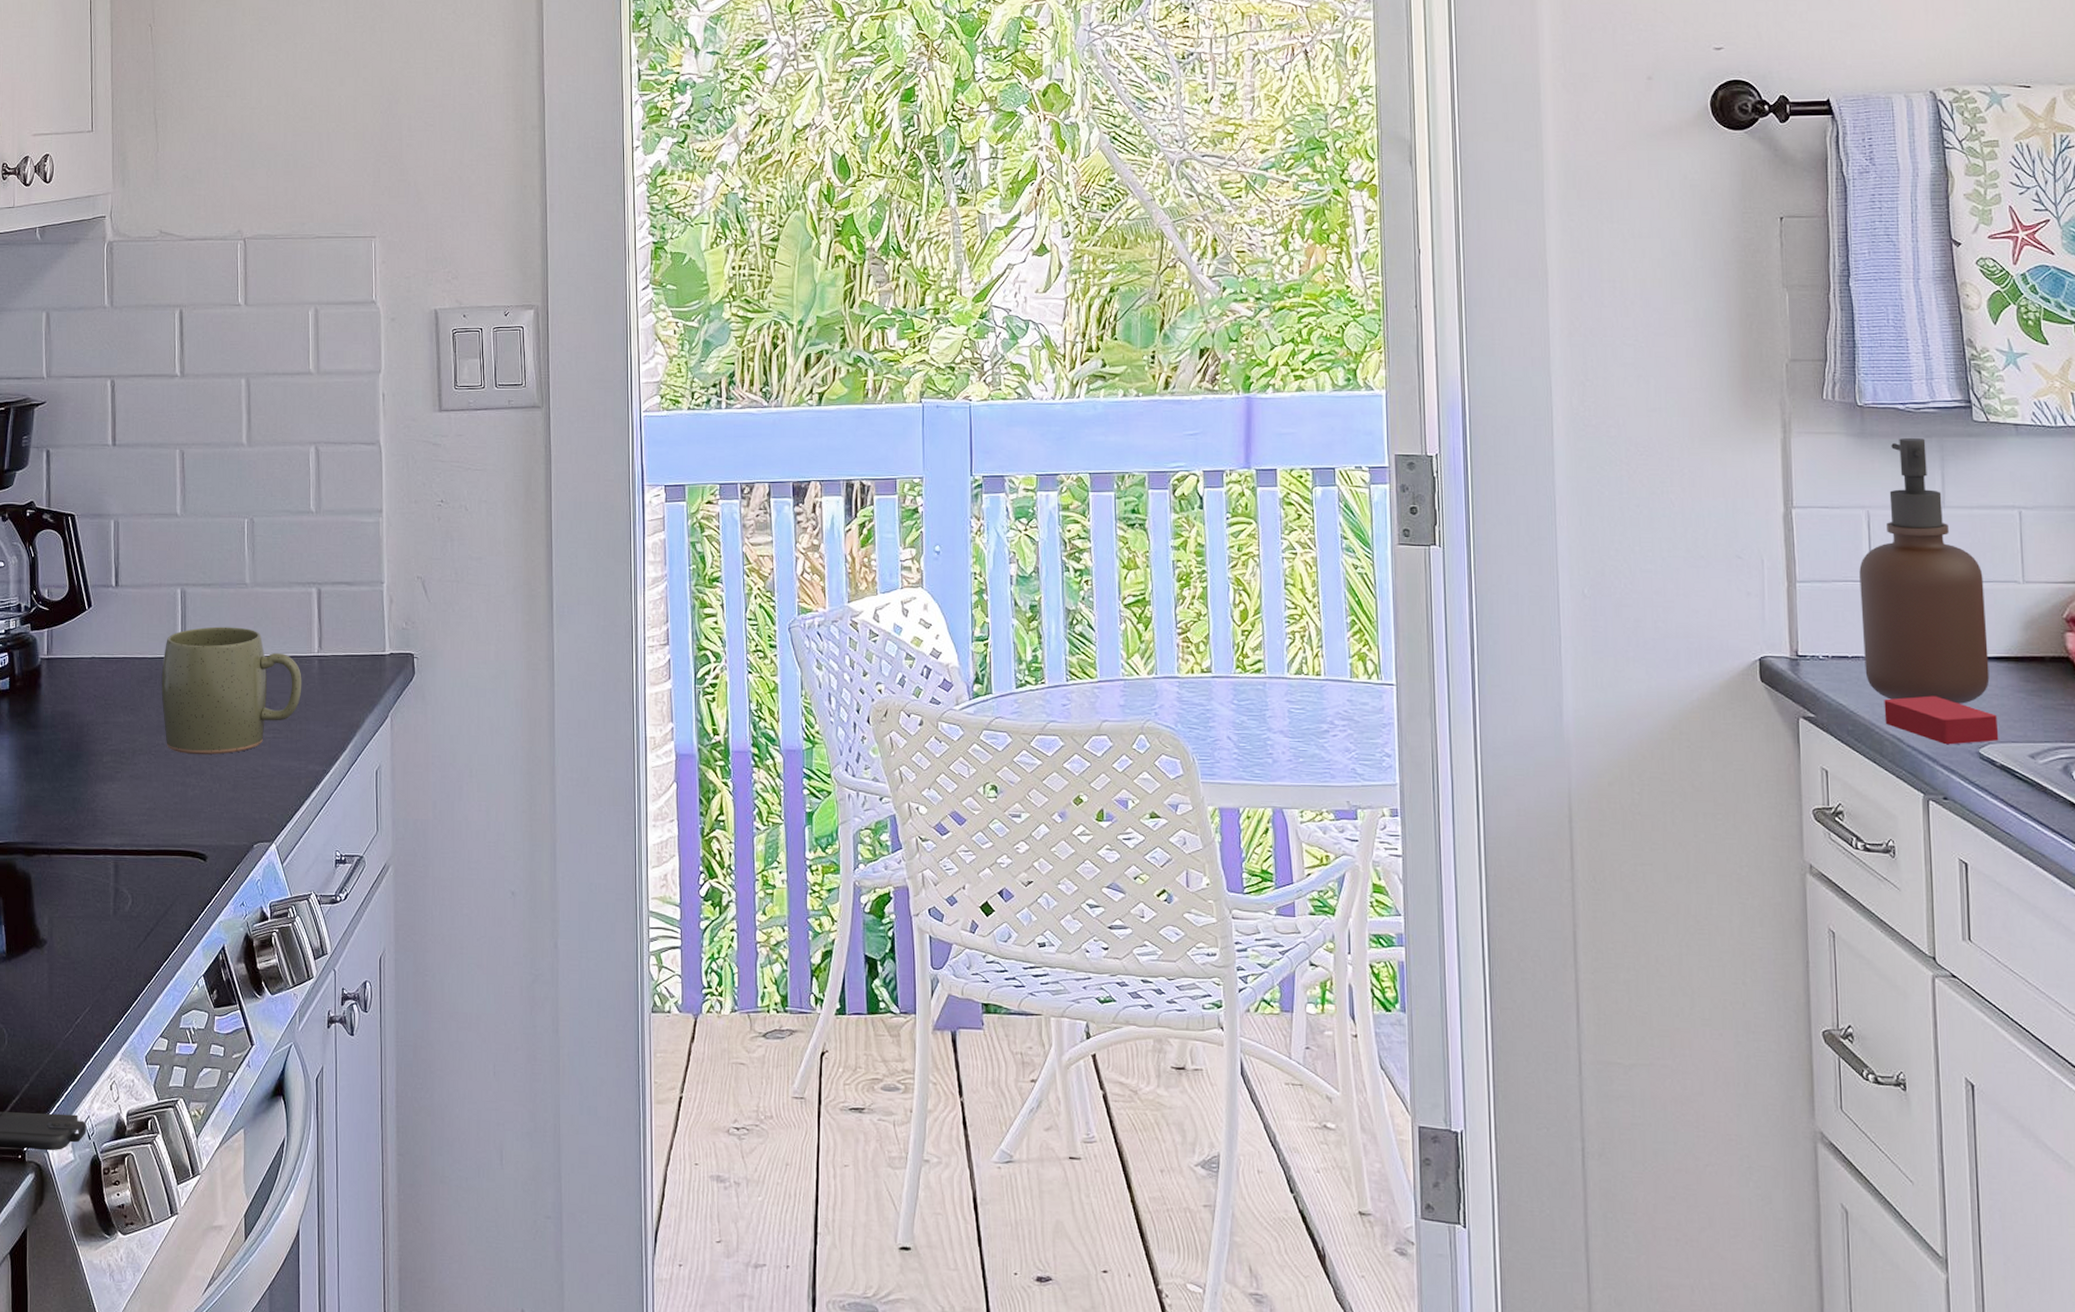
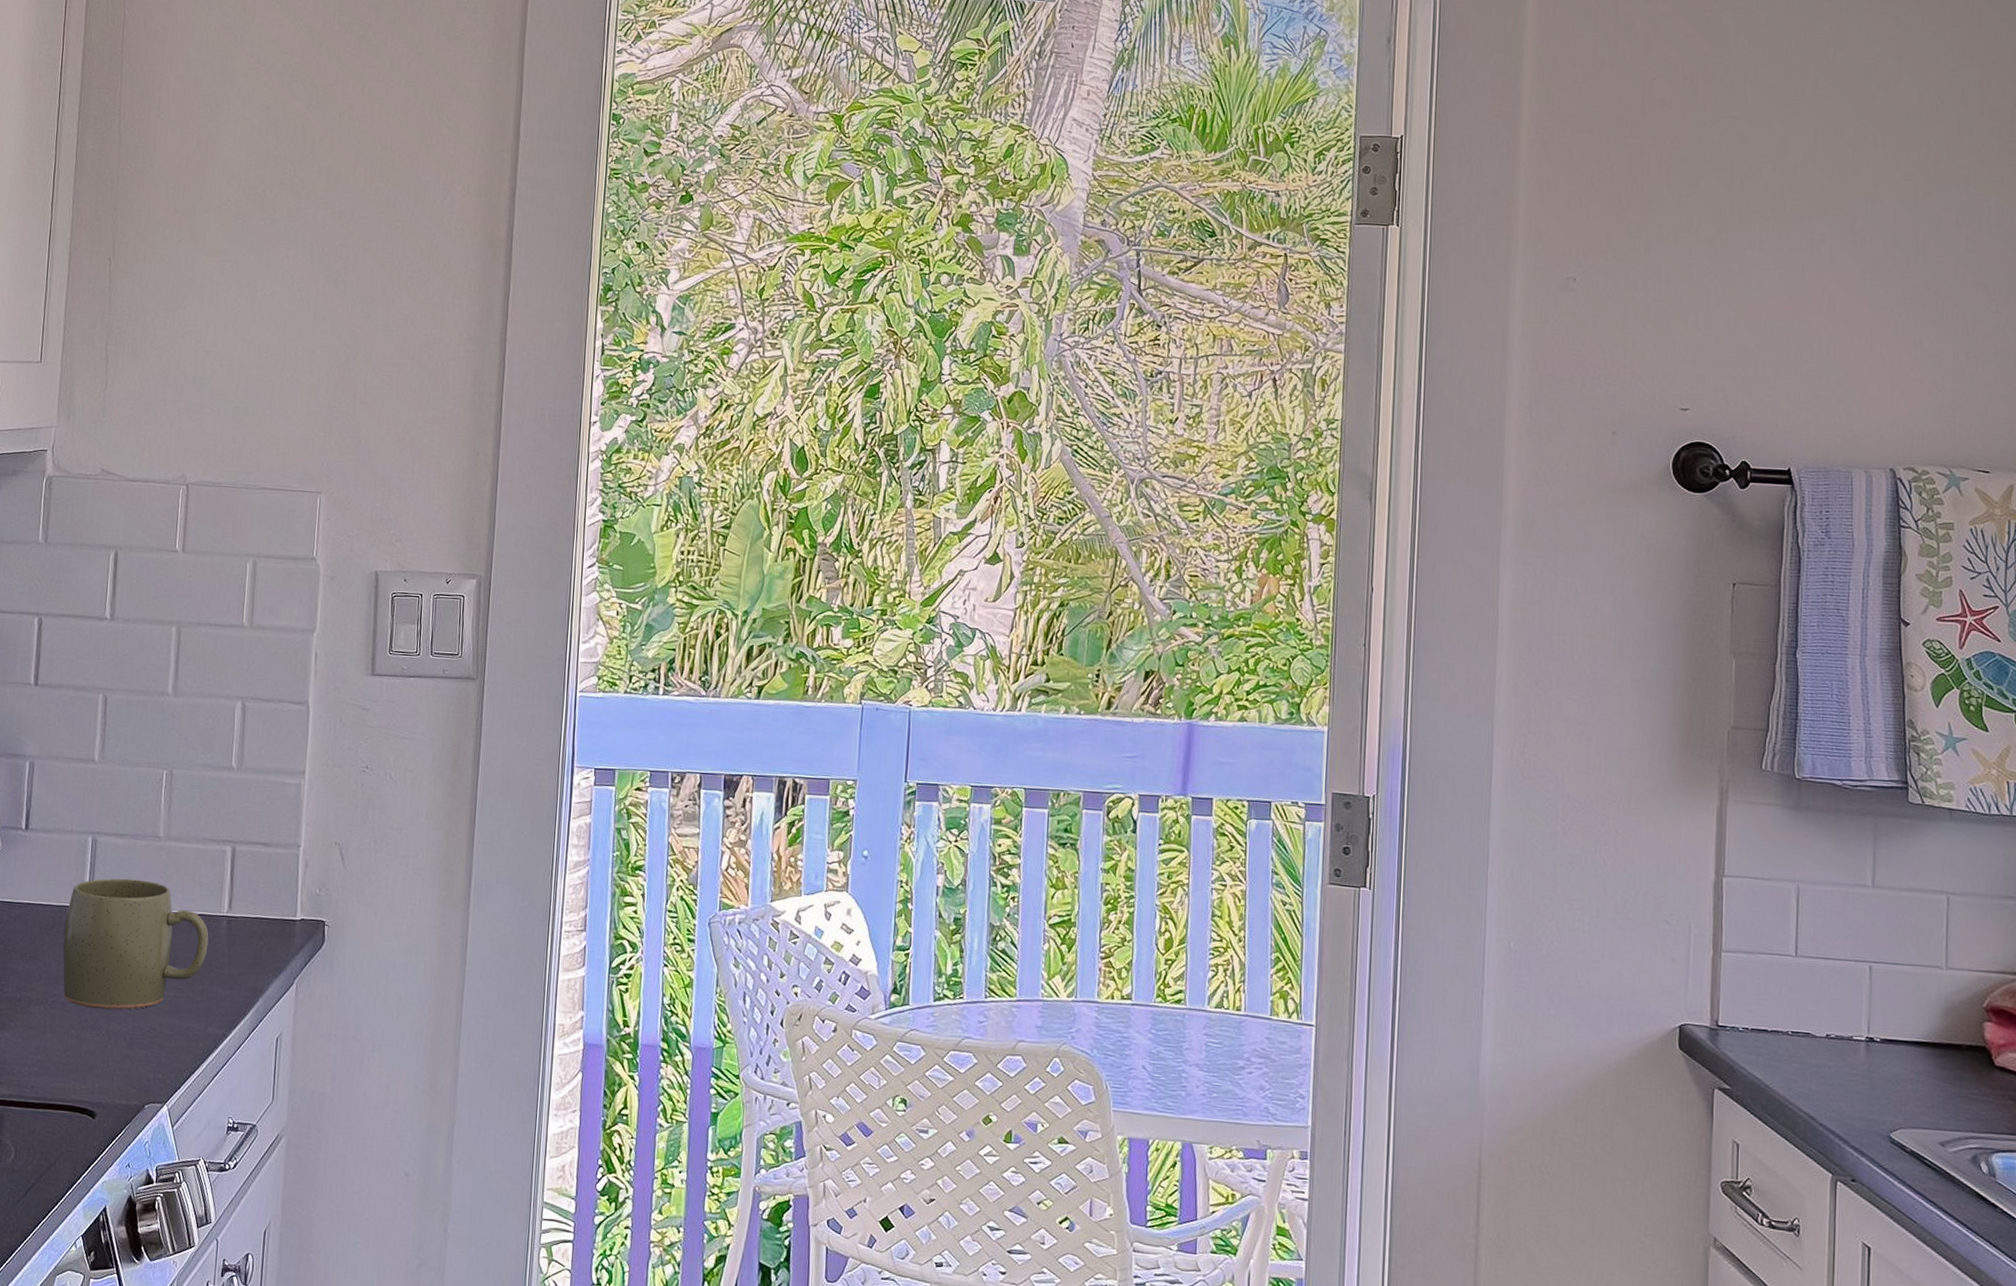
soap dispenser: present [1859,437,1990,704] -> none [1783,814,1907,1087]
sponge: present [1884,695,1999,745] -> none [1799,1075,1911,1127]

